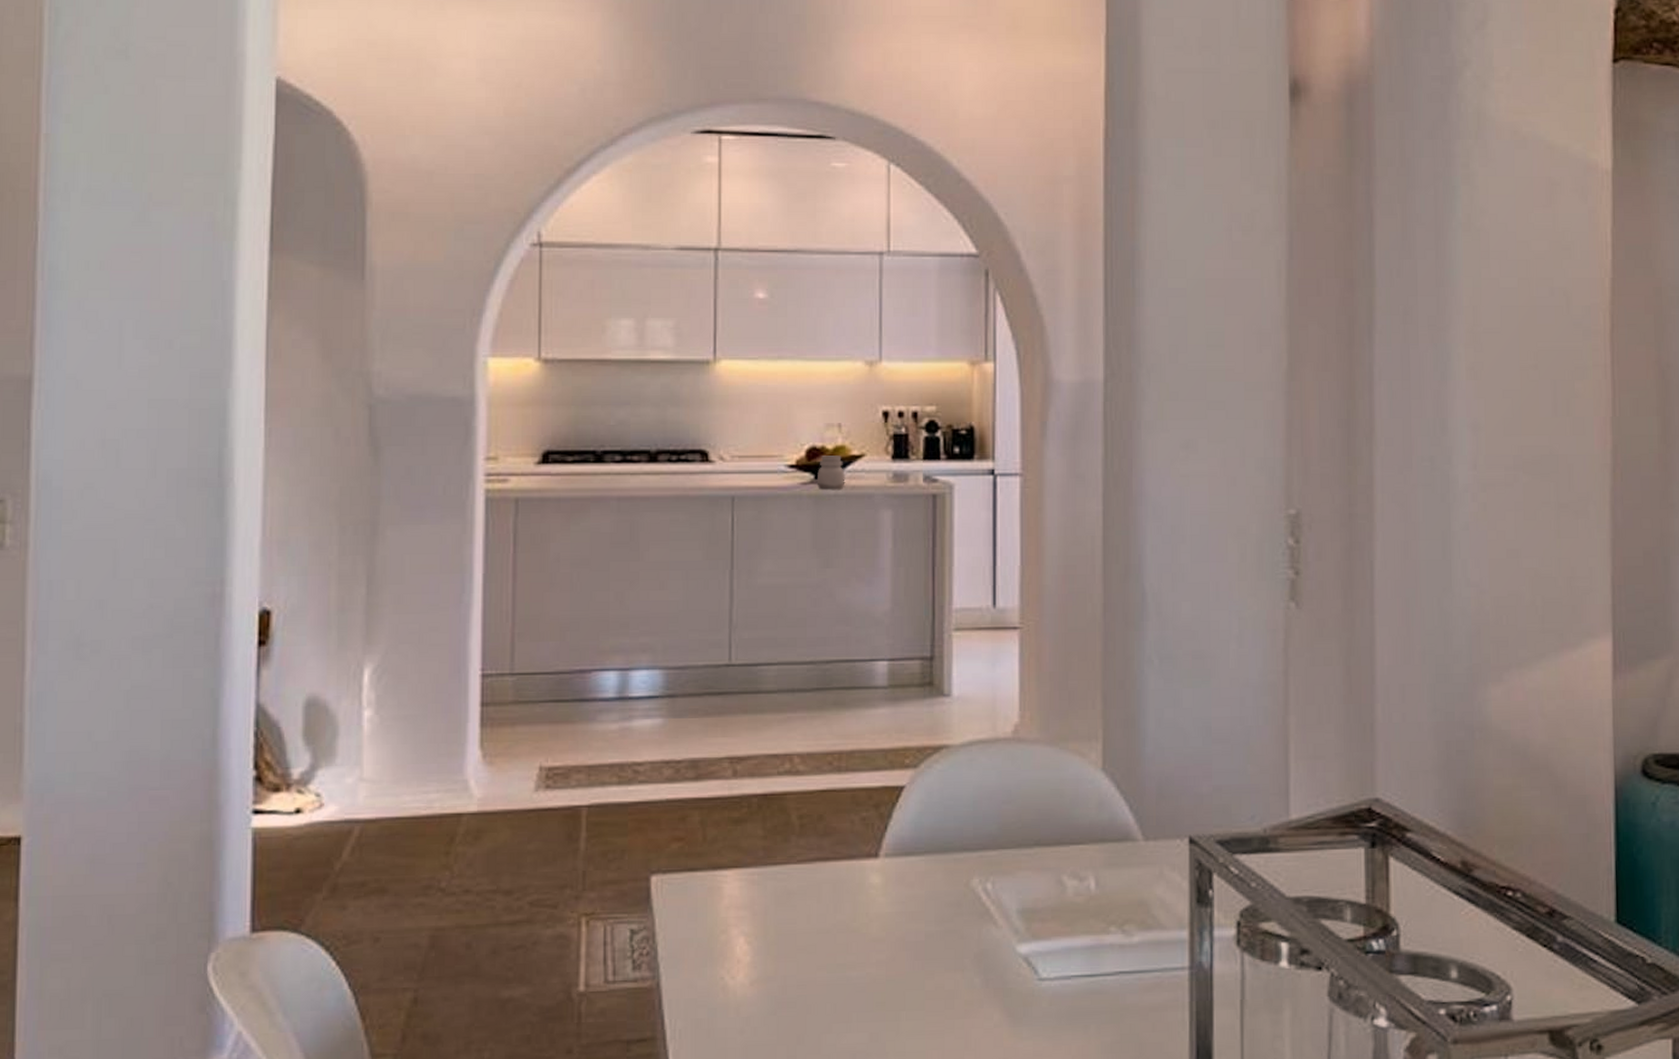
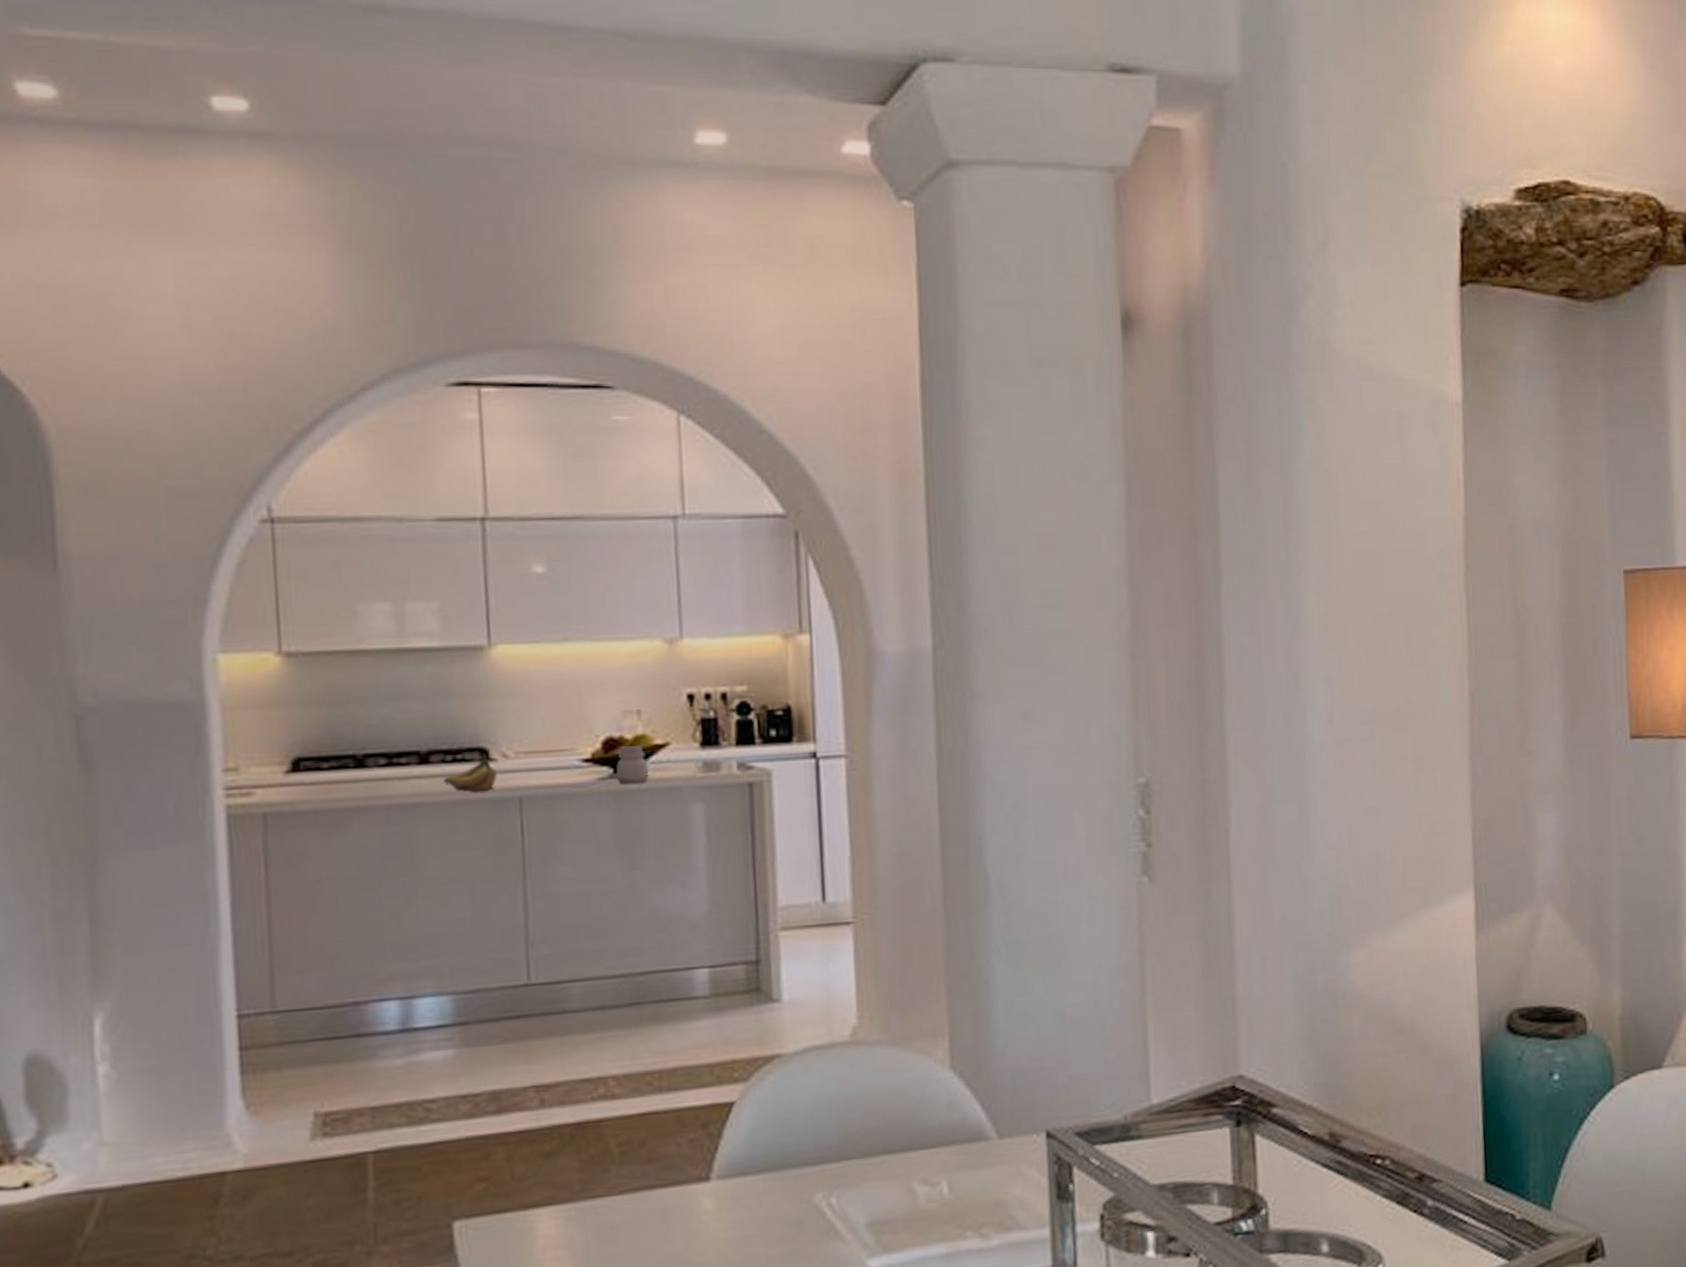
fruit: none [668,459,714,491] -> present [444,758,497,794]

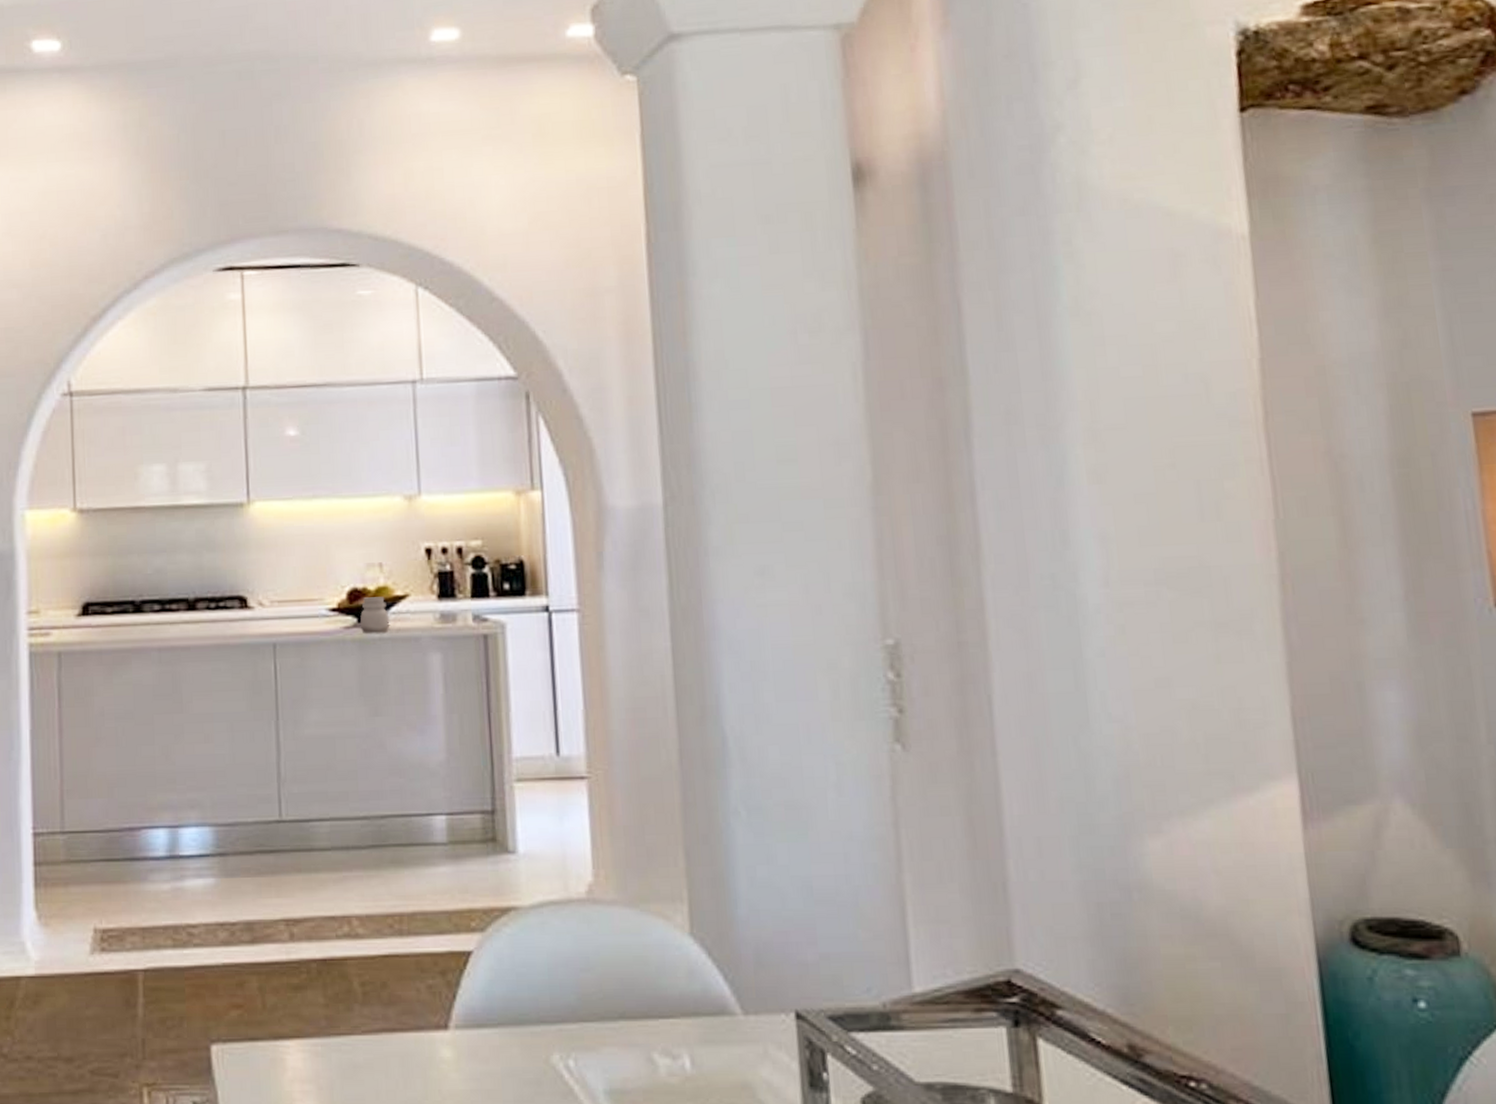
fruit: present [444,758,497,794] -> none [208,606,254,639]

